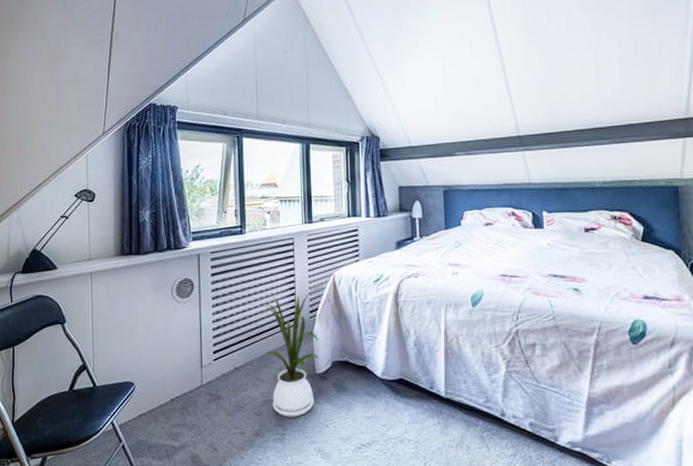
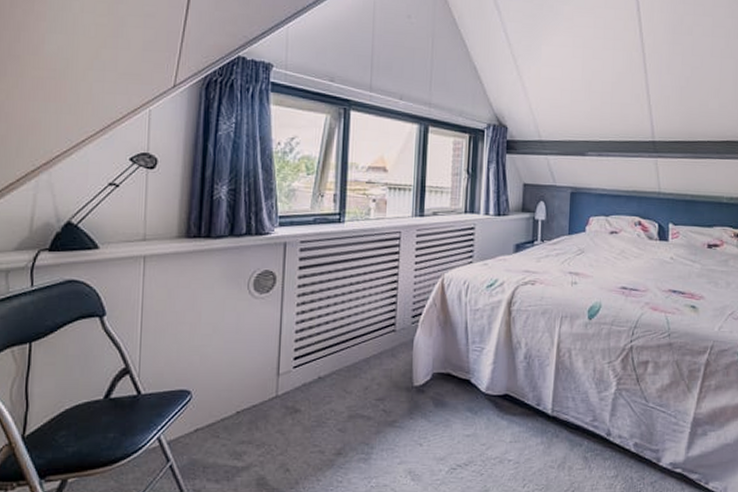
house plant: present [260,286,323,417] -> none [350,289,429,434]

